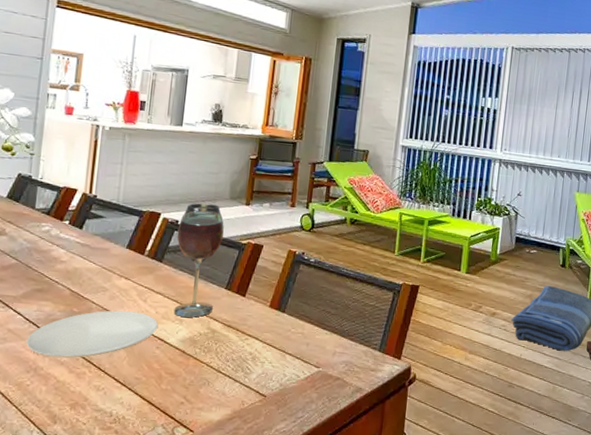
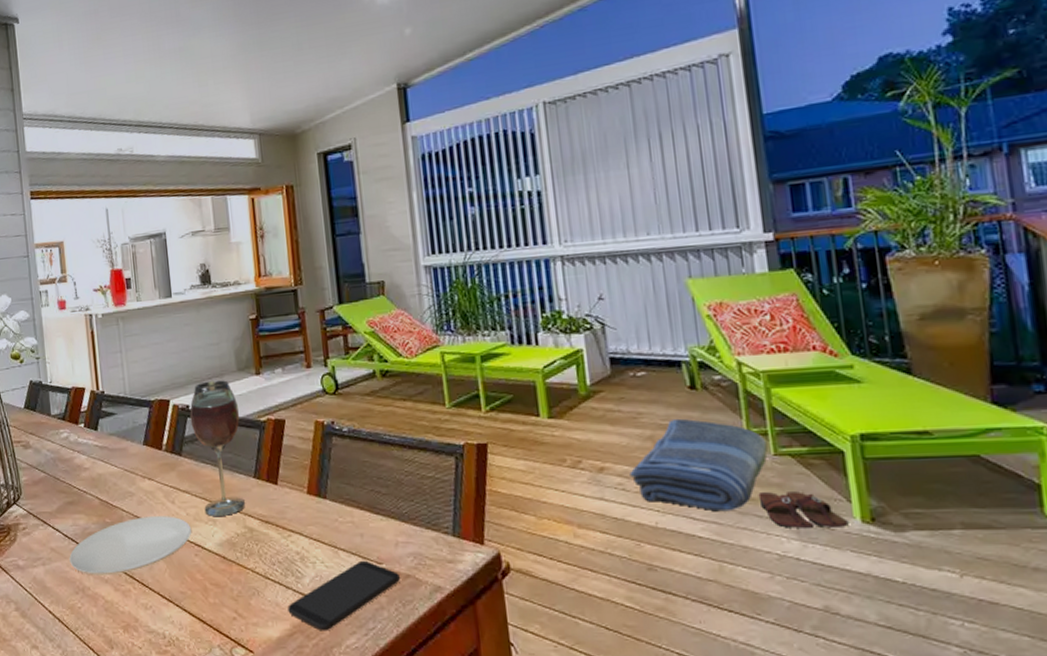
mobile phone: none [232,363,331,418] -> present [288,560,400,631]

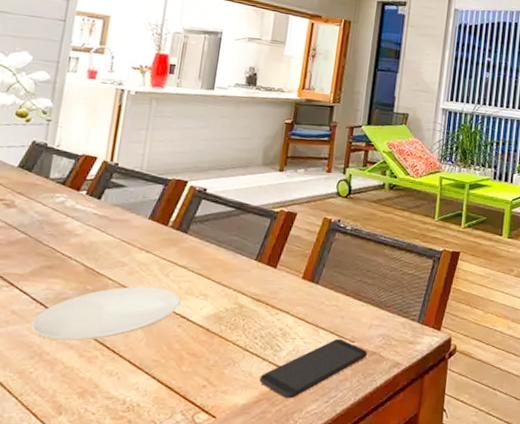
wineglass: present [189,380,245,516] -> none [198,170,256,292]

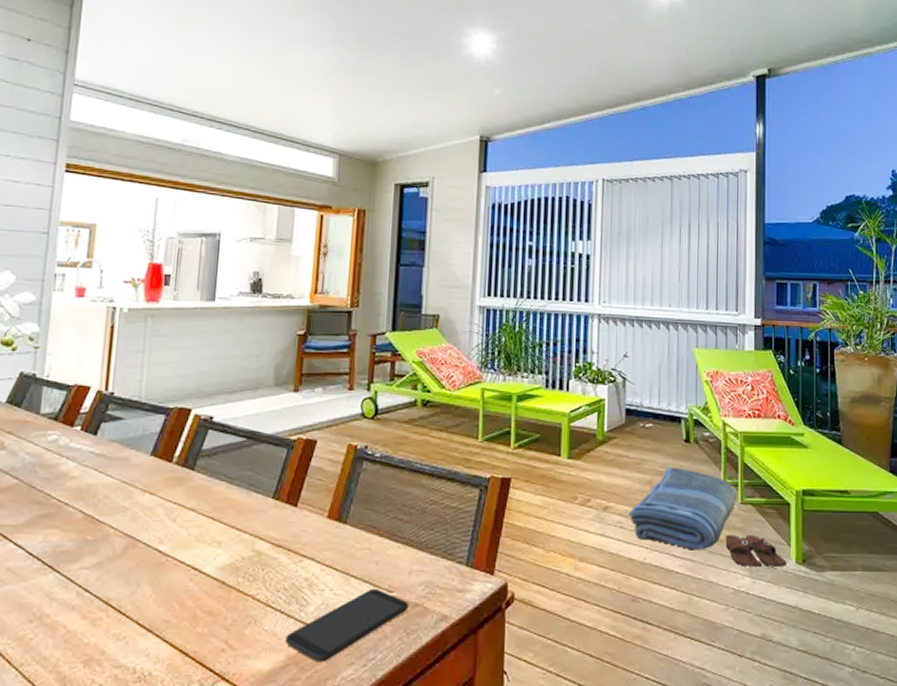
plate: present [31,286,181,342] -> none [29,535,191,601]

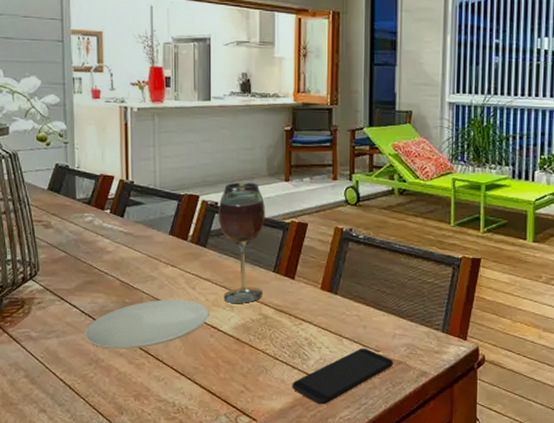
plate: none [29,535,191,601] -> present [85,299,210,350]
wineglass: none [210,393,269,537] -> present [218,182,266,303]

